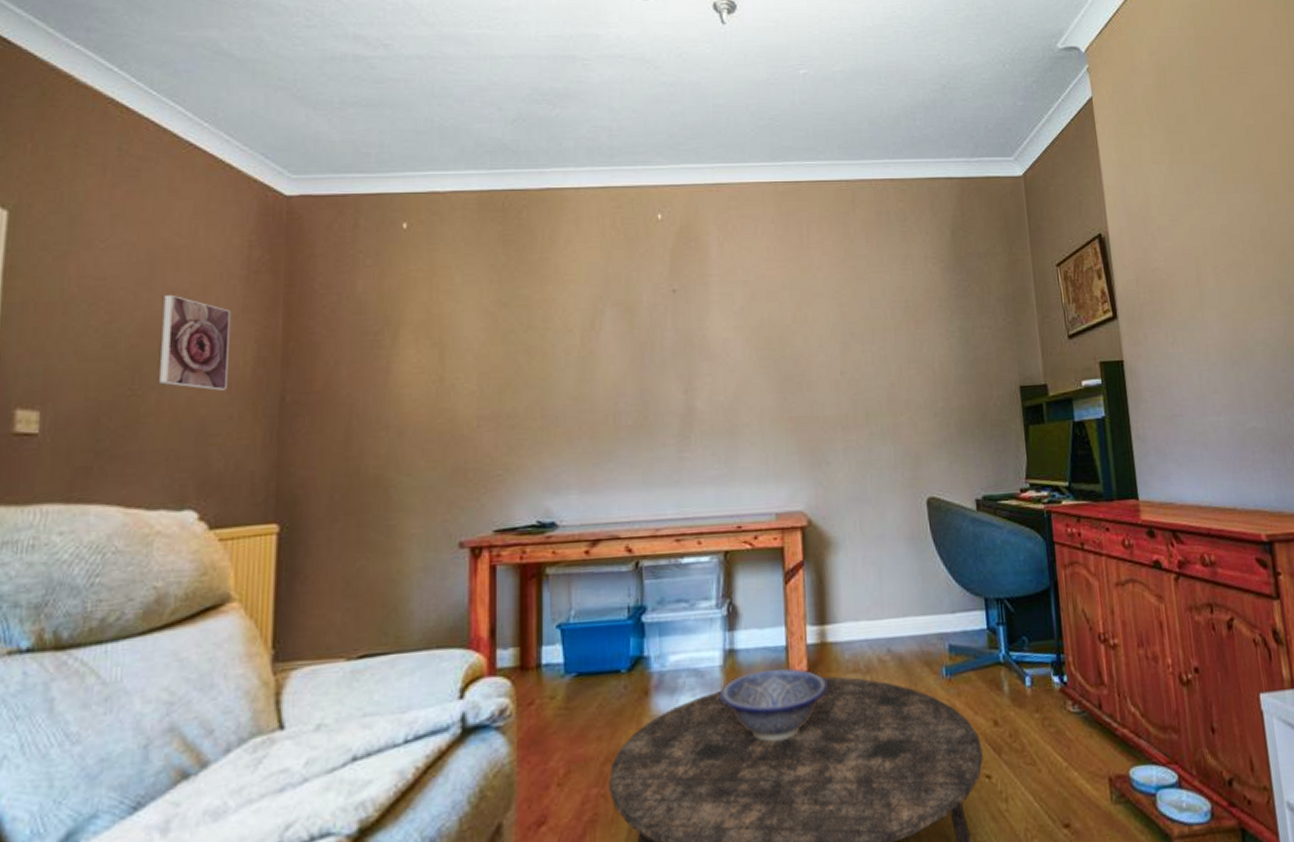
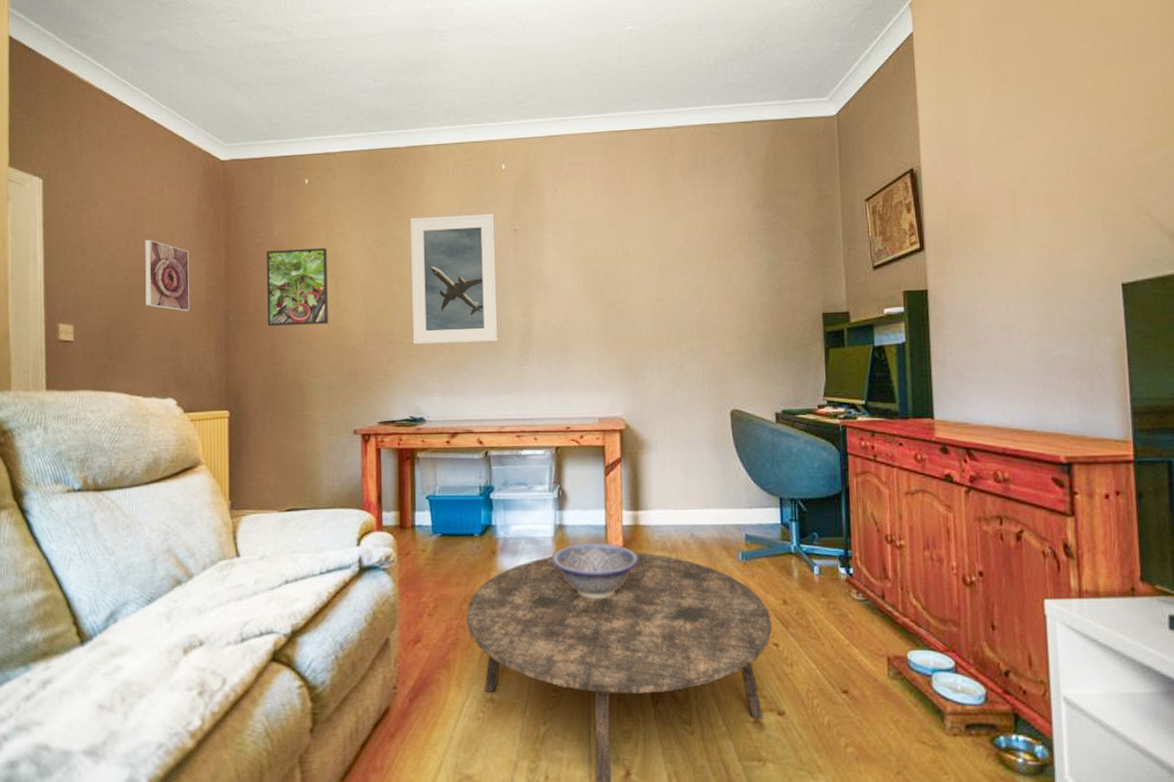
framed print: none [341,309,429,410] -> present [266,248,328,327]
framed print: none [541,270,653,429] -> present [410,213,498,344]

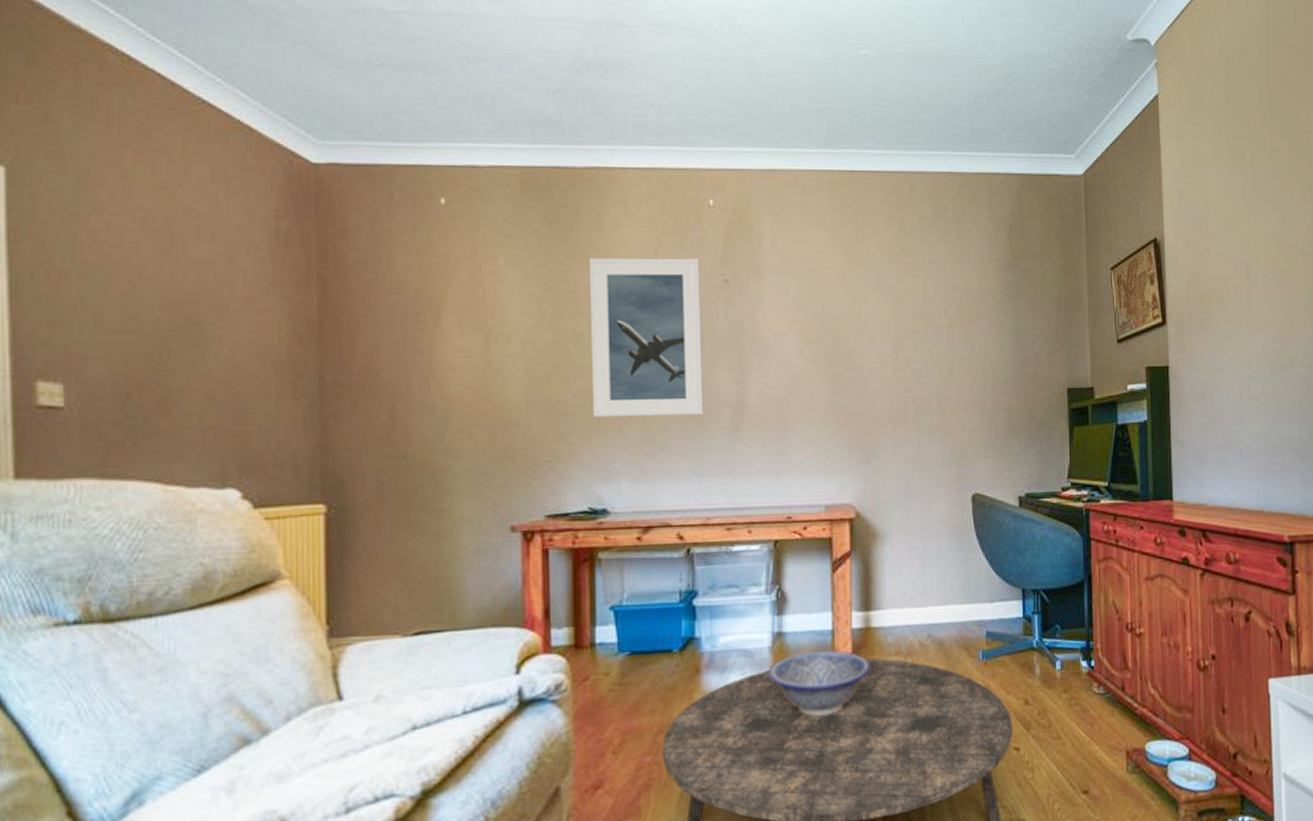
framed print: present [144,239,189,311] -> none [187,265,262,368]
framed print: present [266,248,328,327] -> none [383,290,475,392]

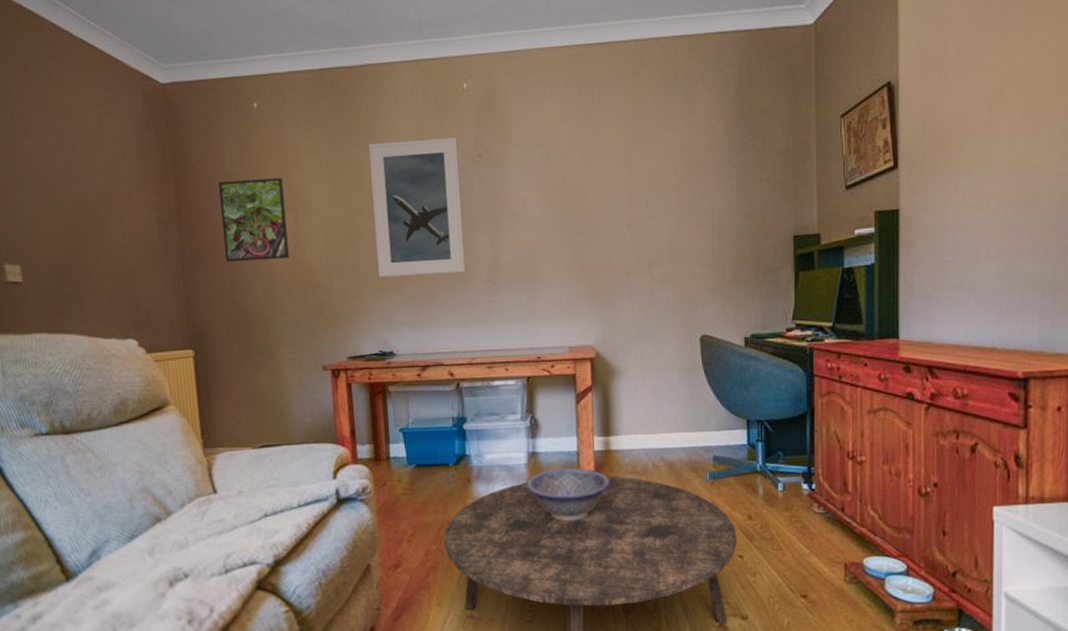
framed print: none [383,290,475,392] -> present [219,178,289,263]

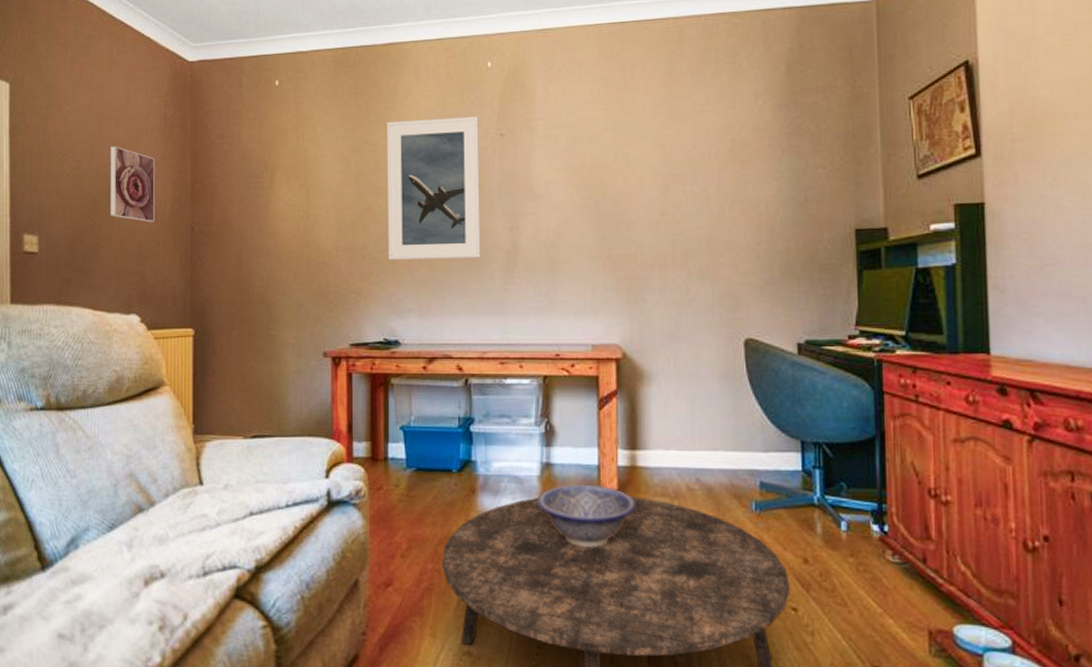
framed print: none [87,172,142,249] -> present [109,146,154,222]
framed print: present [219,178,289,263] -> none [234,155,298,239]

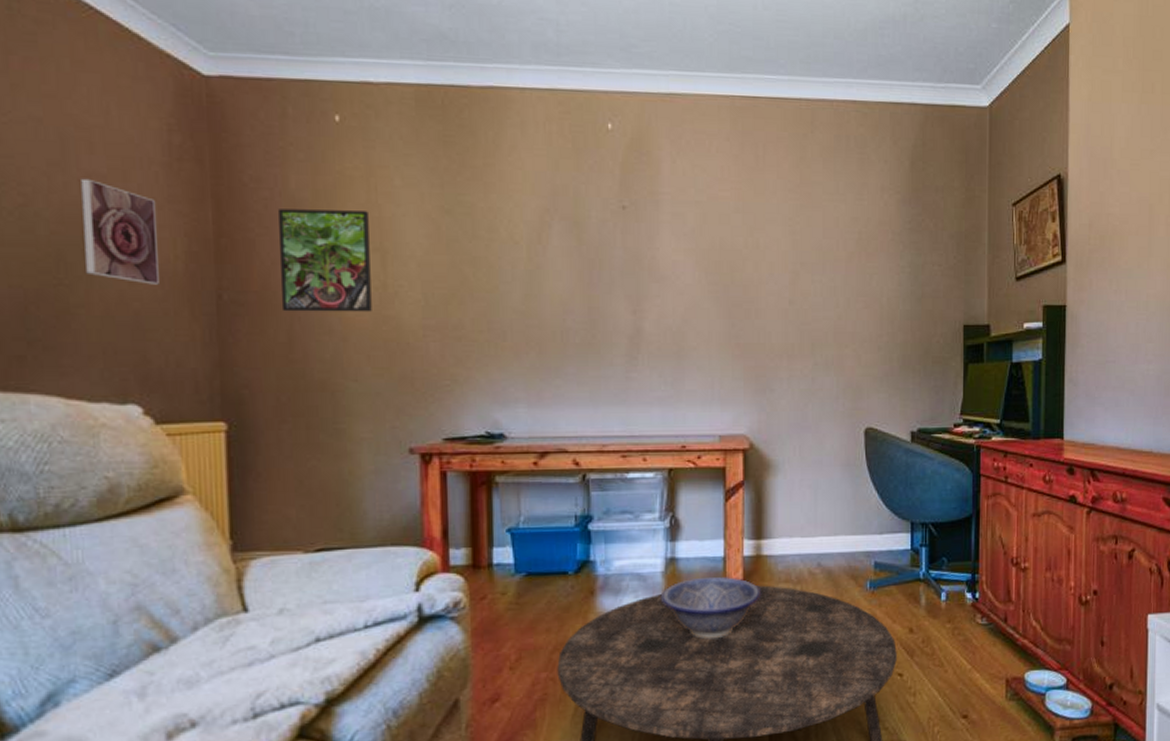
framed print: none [234,155,298,239] -> present [279,209,372,312]
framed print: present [387,116,481,260] -> none [486,180,600,343]

